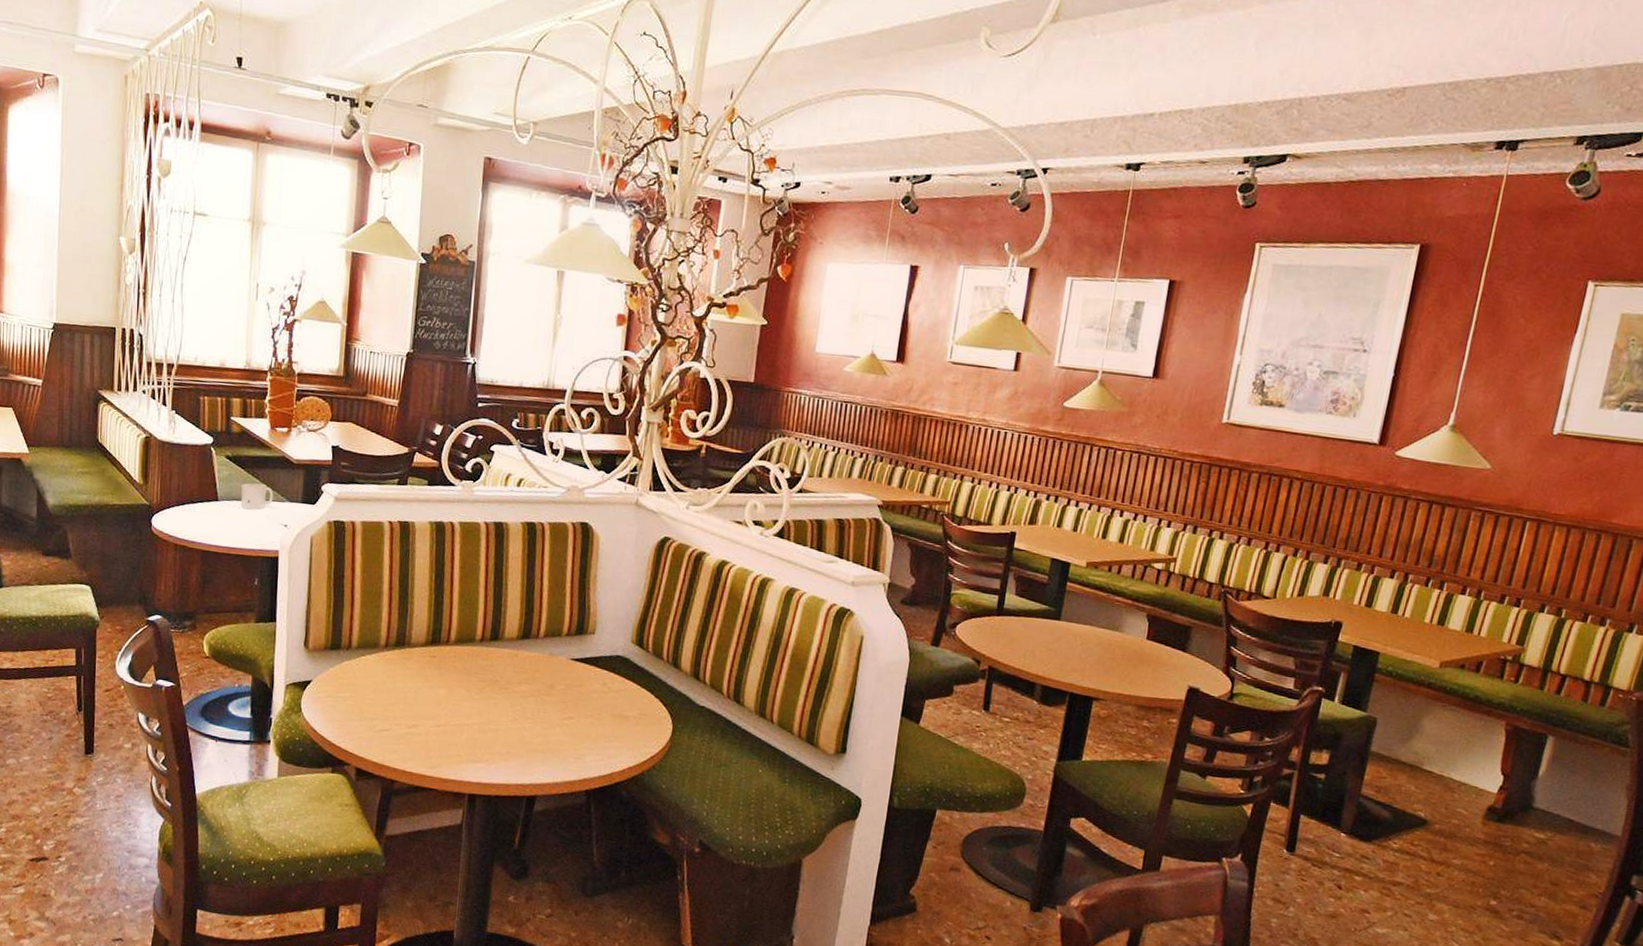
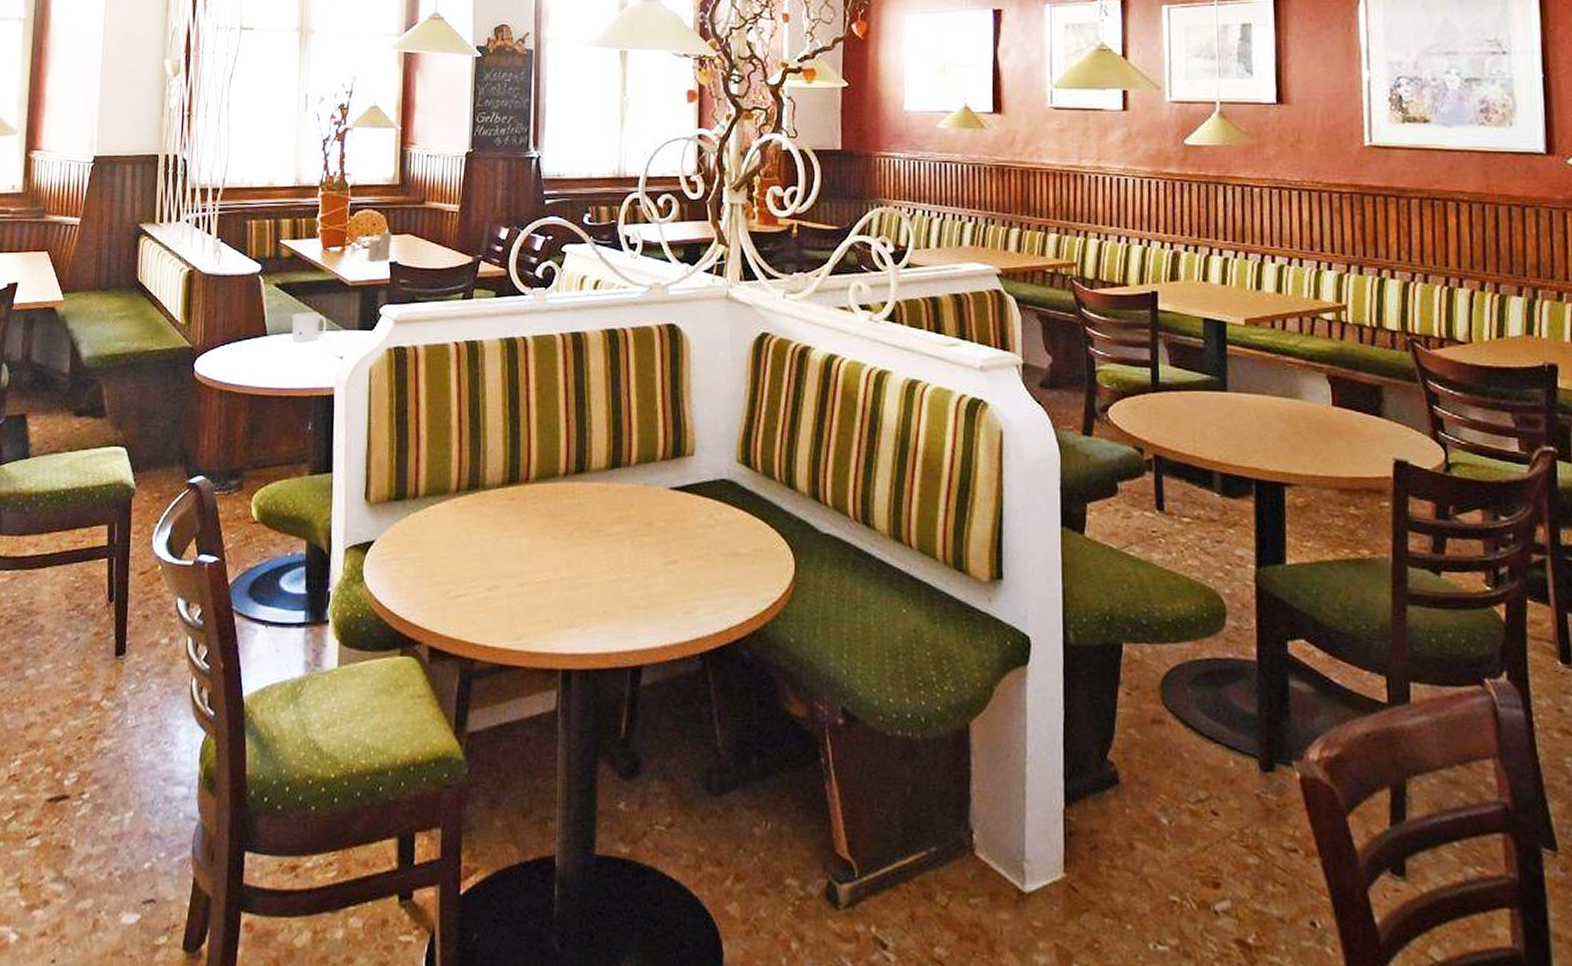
candle: none [311,415,336,445] -> present [367,228,393,261]

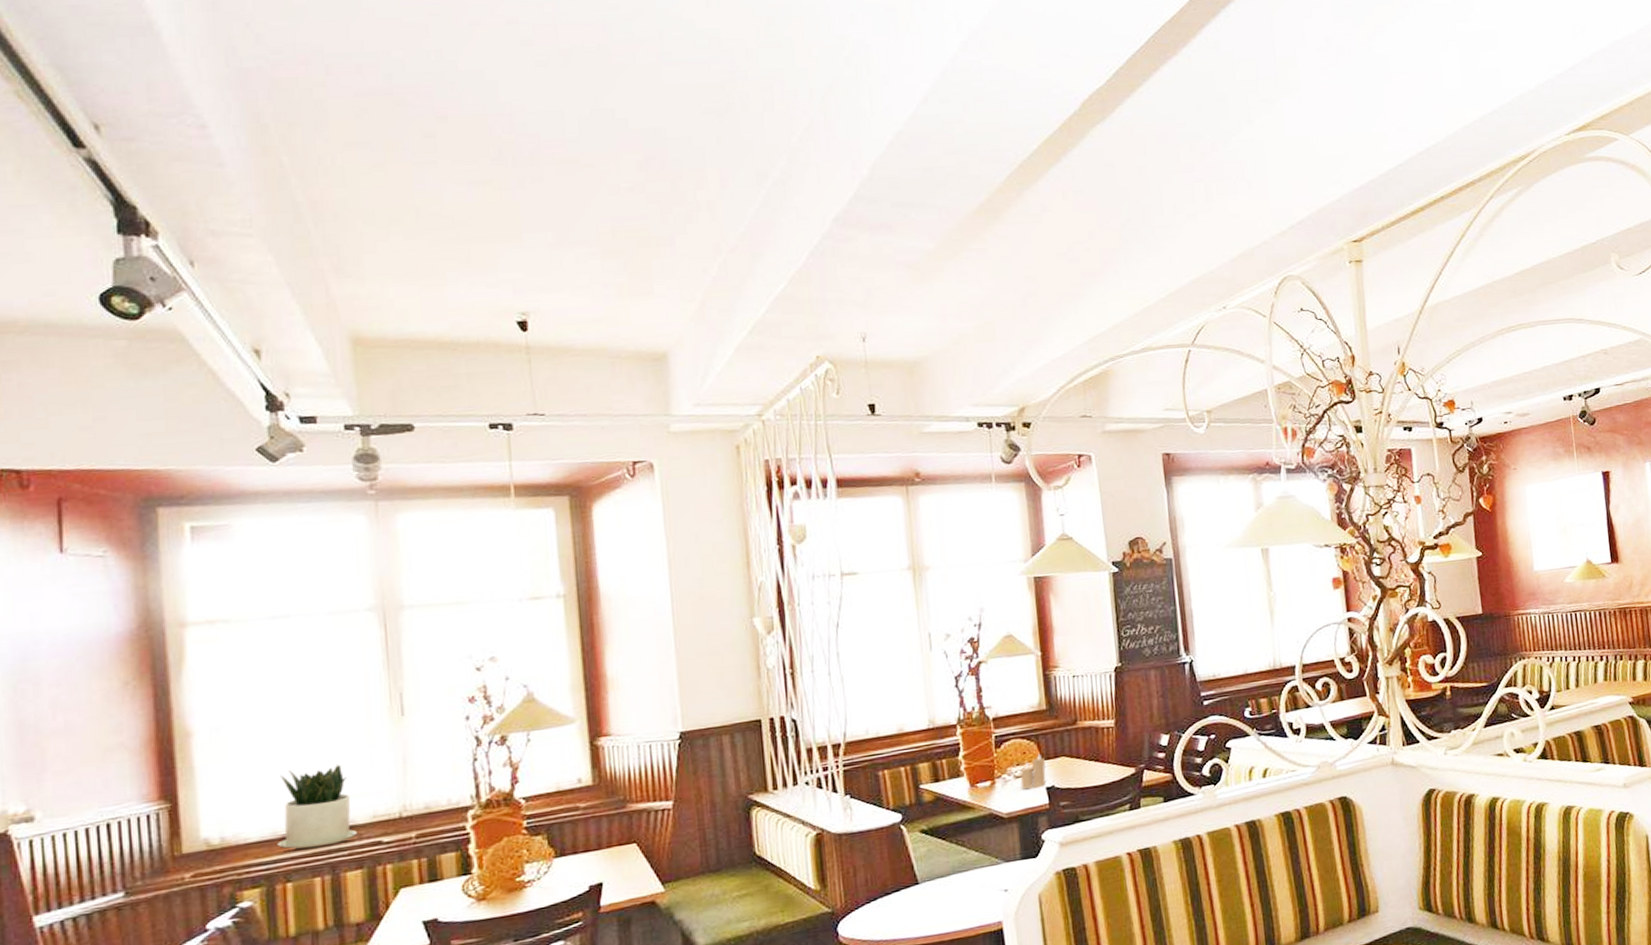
mug: present [291,312,327,343] -> none [943,850,986,885]

